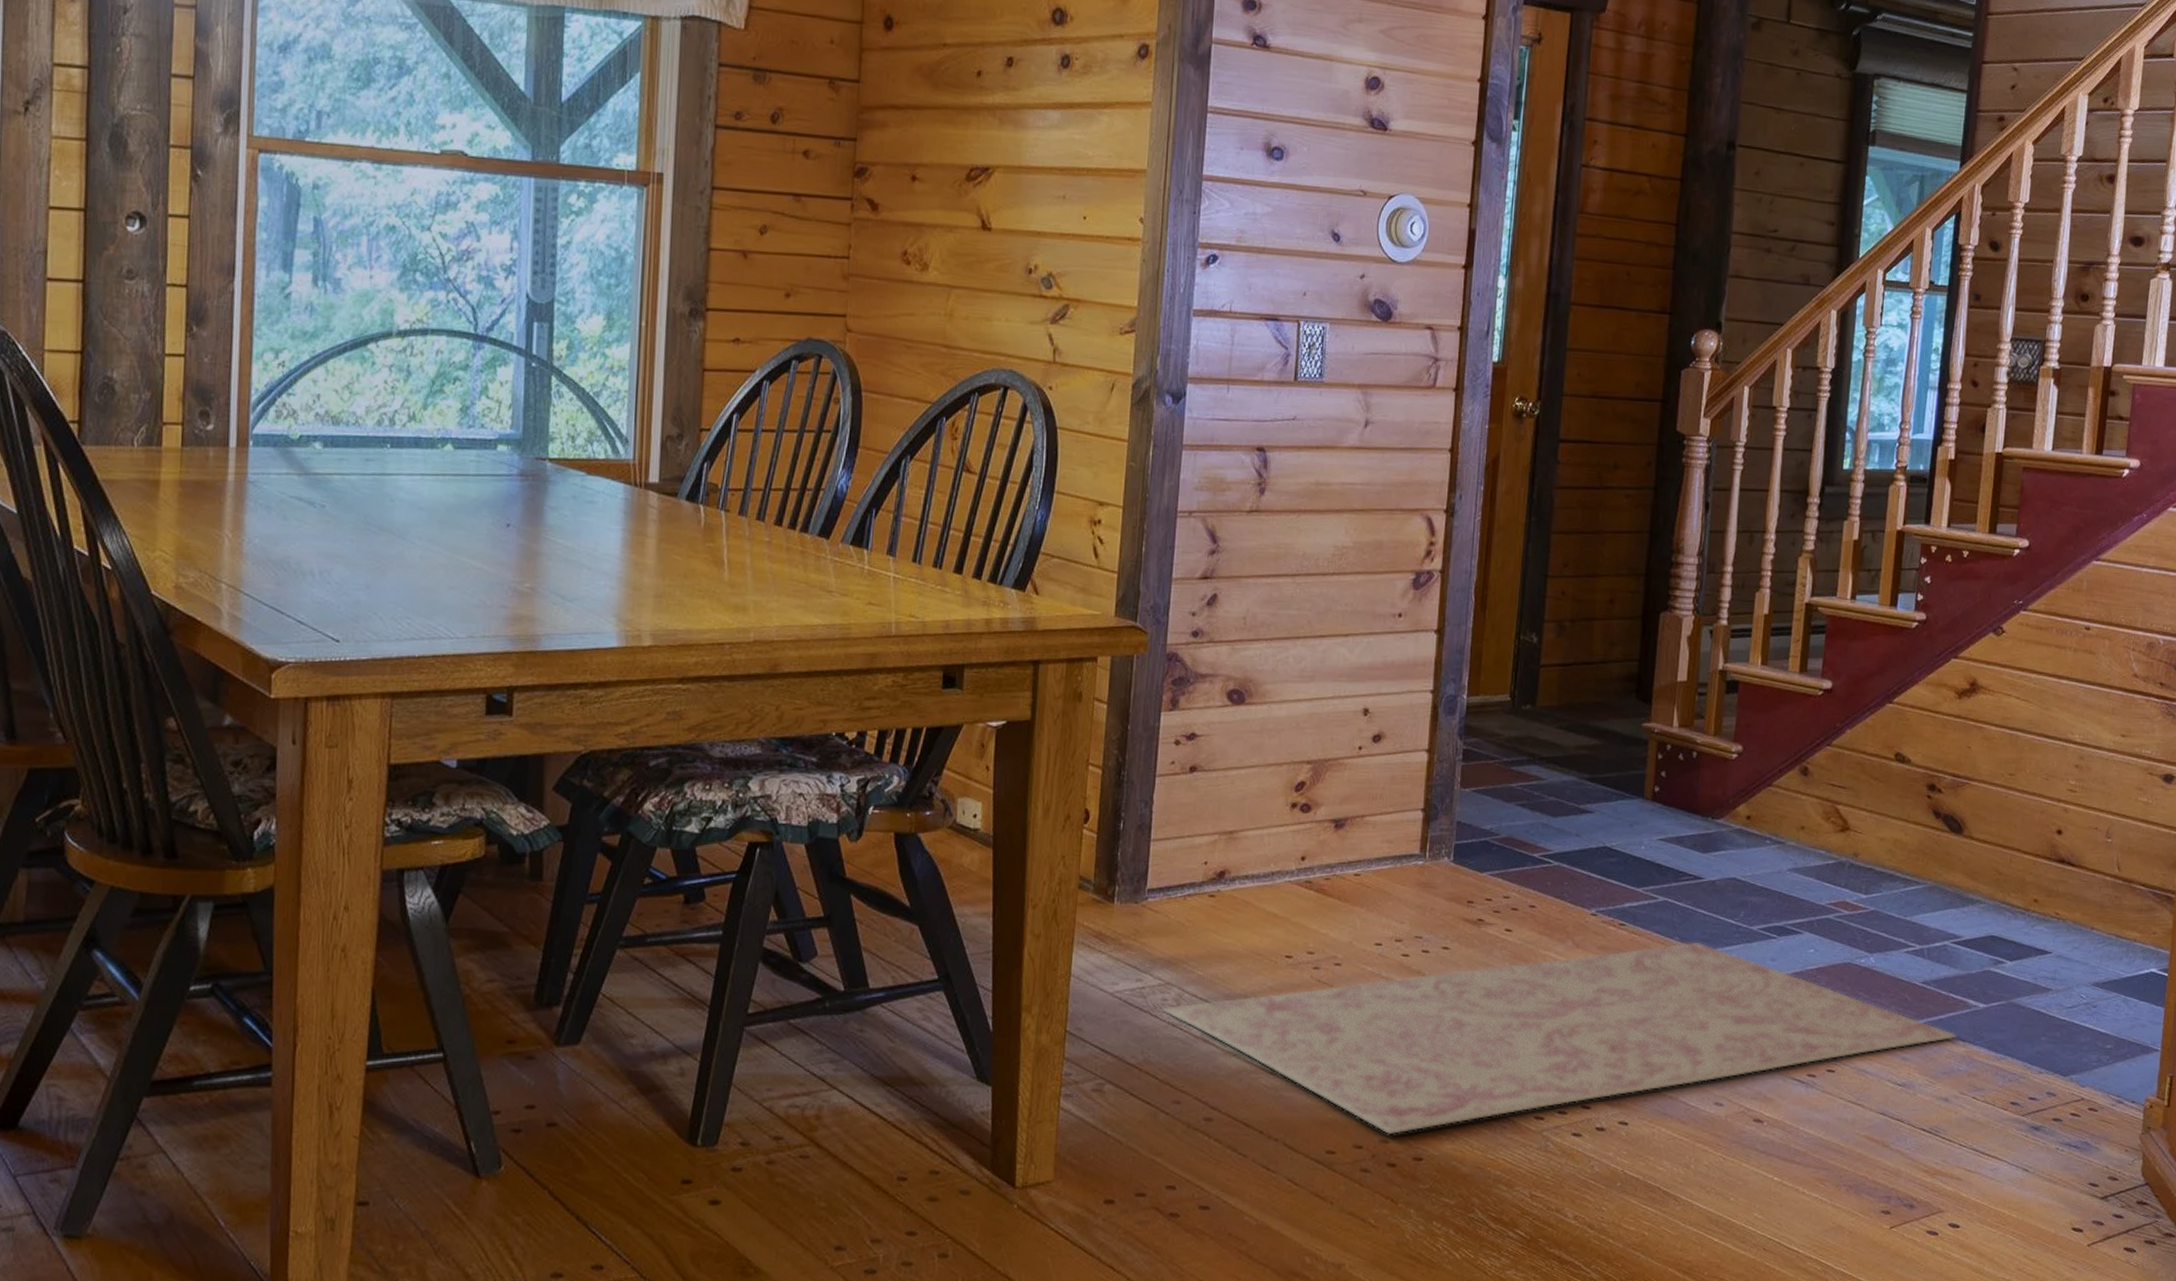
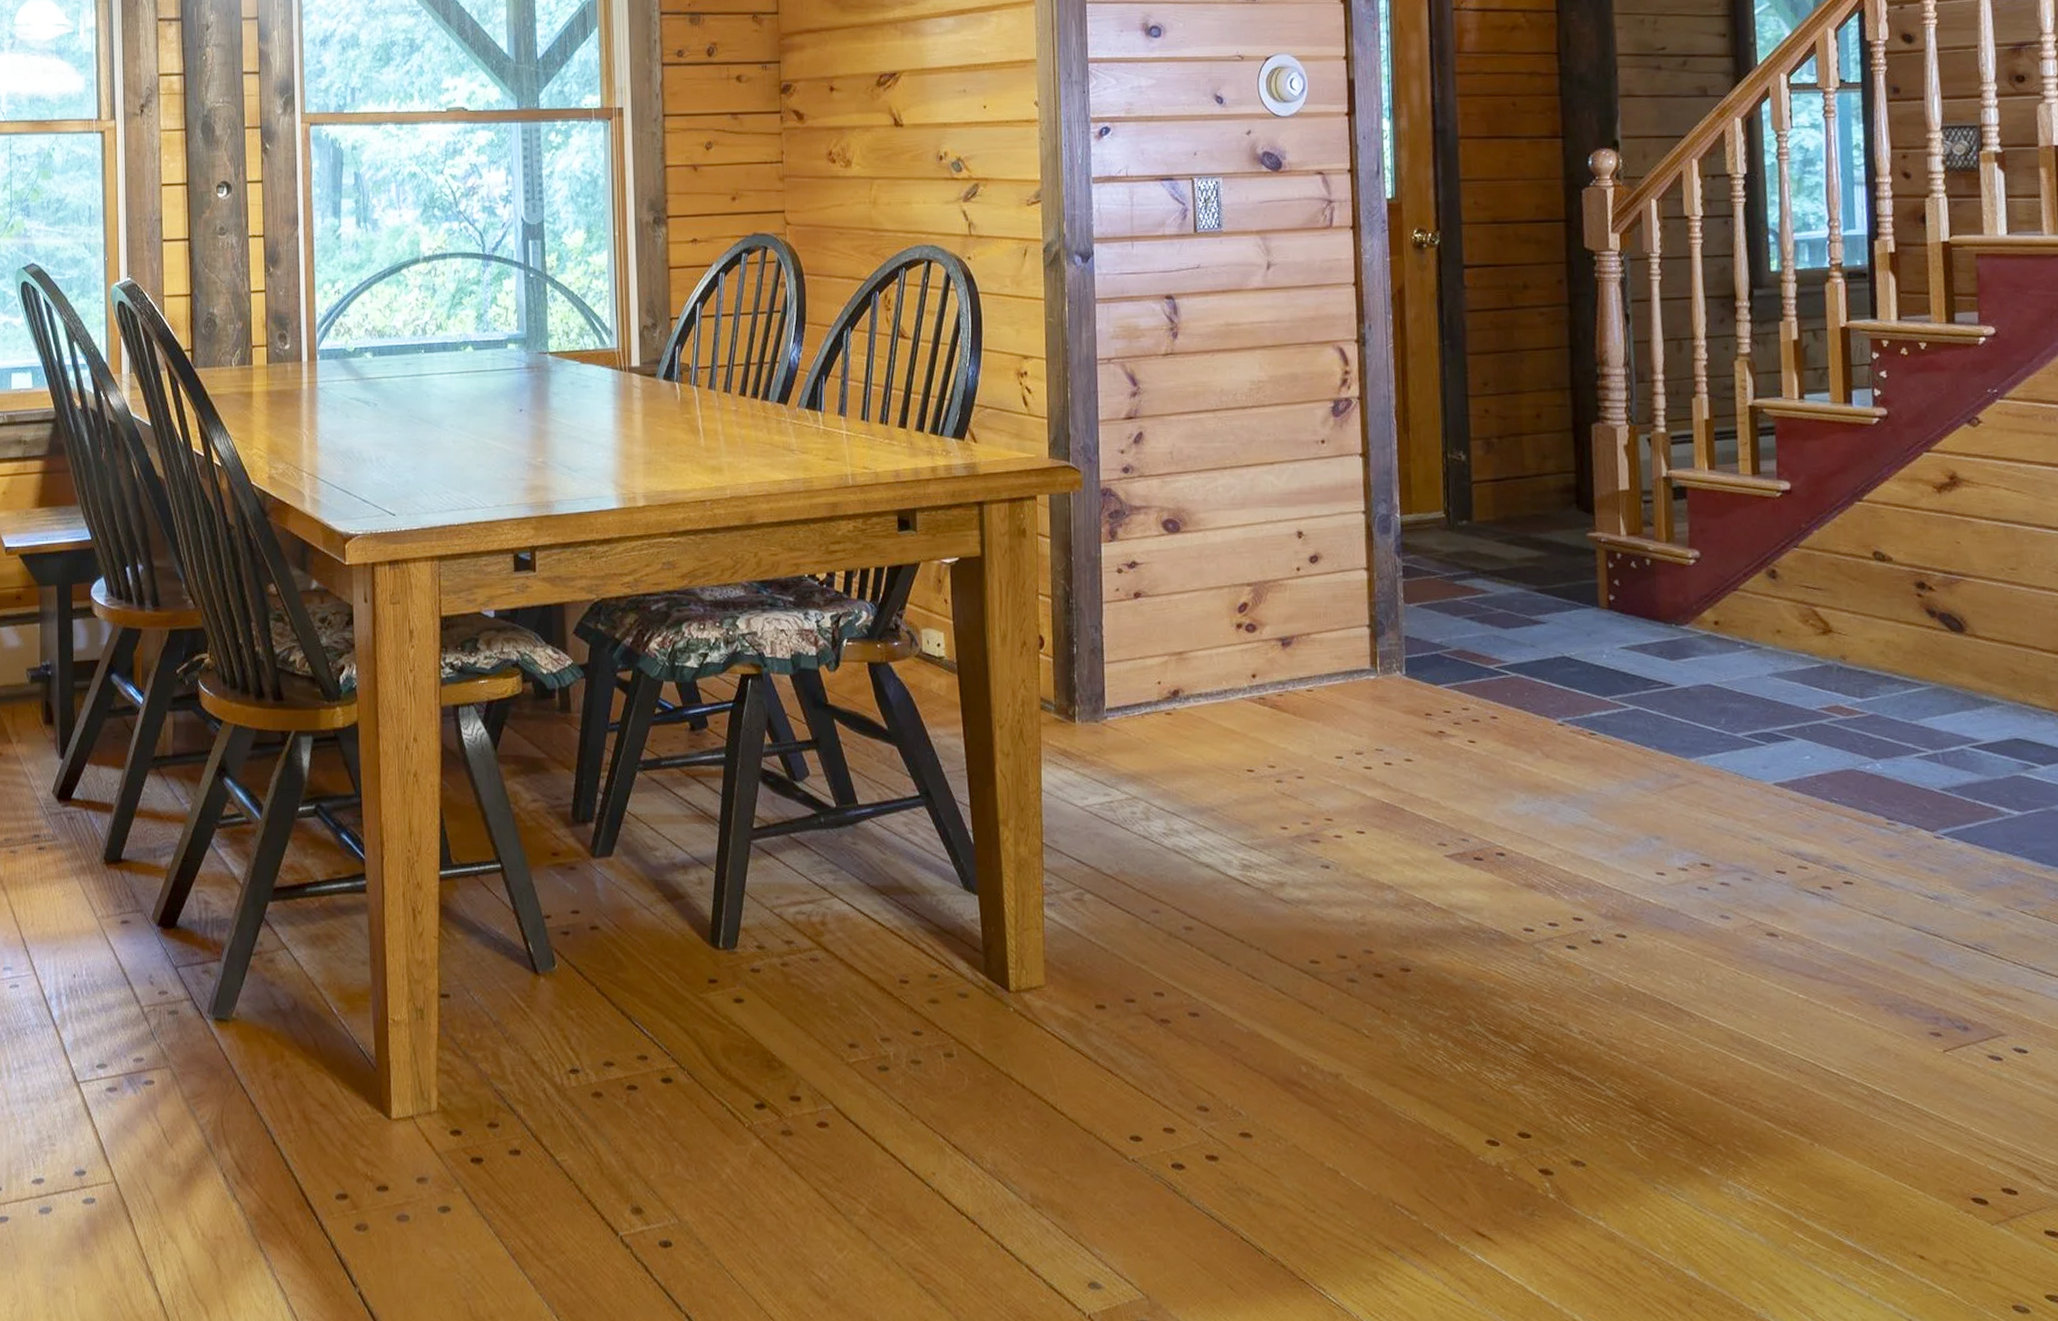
rug: present [1162,941,1957,1135] -> none [1132,750,1992,946]

